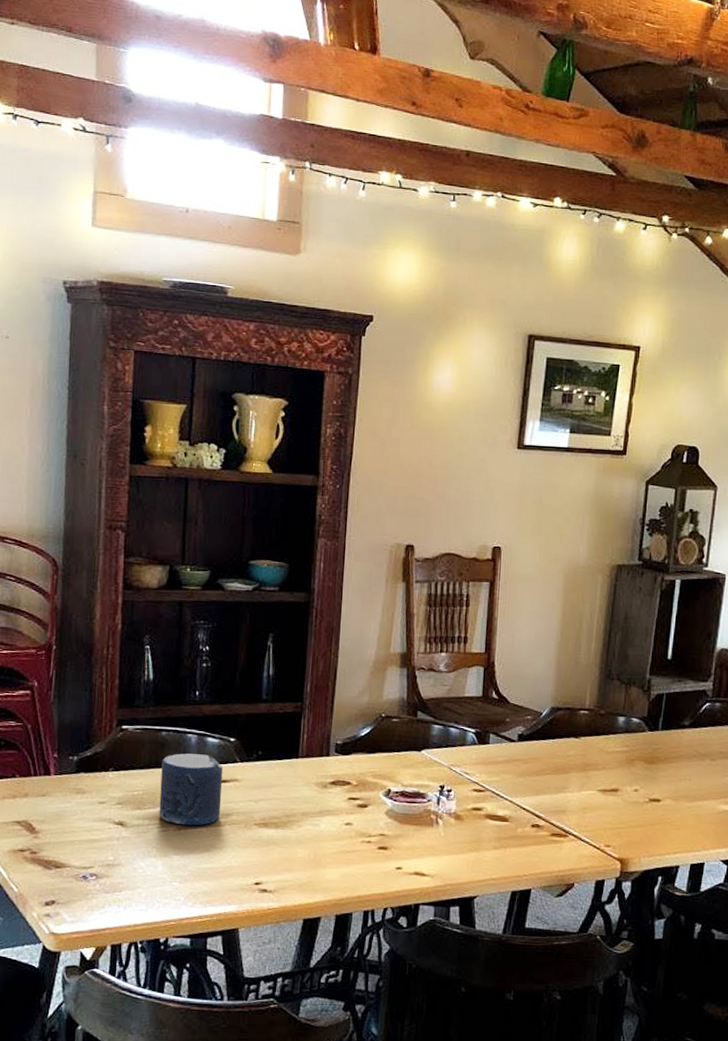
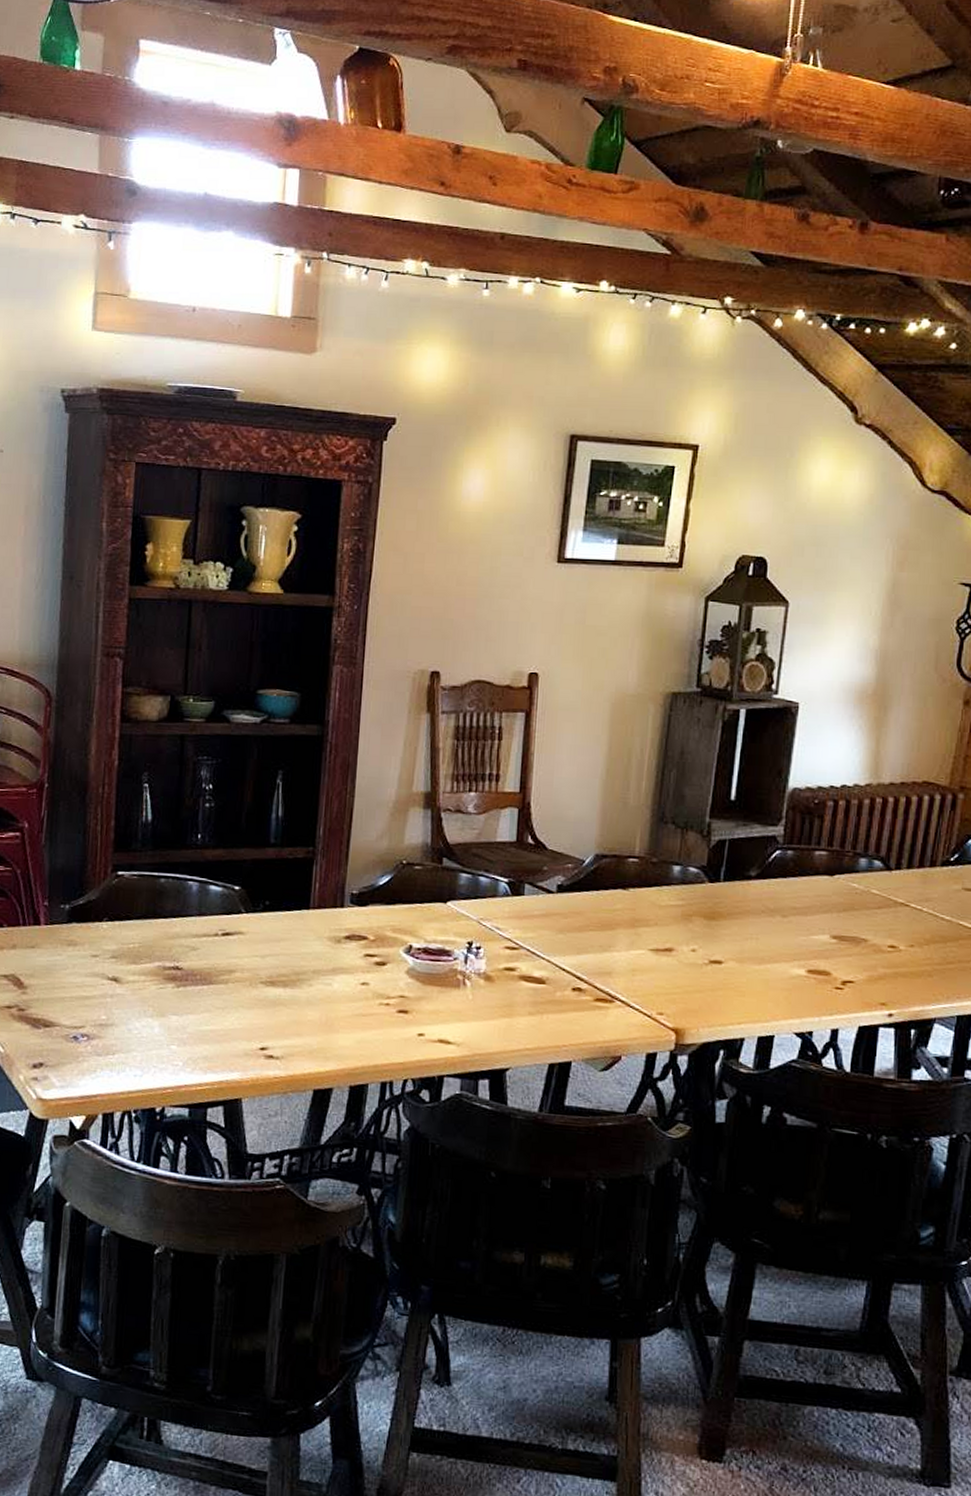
candle: present [159,753,223,826] -> none [156,902,226,983]

